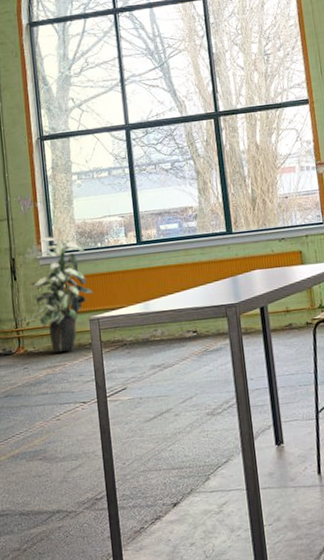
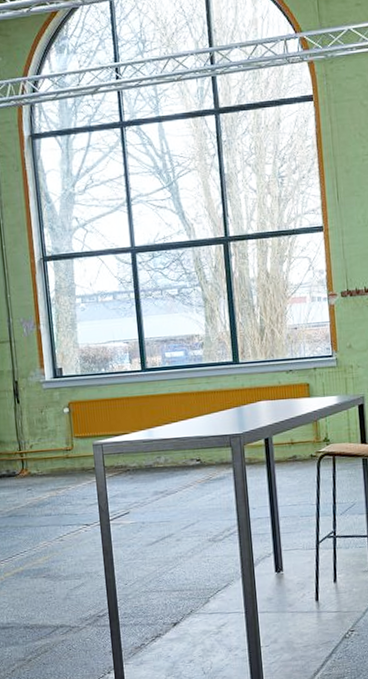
indoor plant: present [30,237,94,352] -> none [33,361,98,476]

